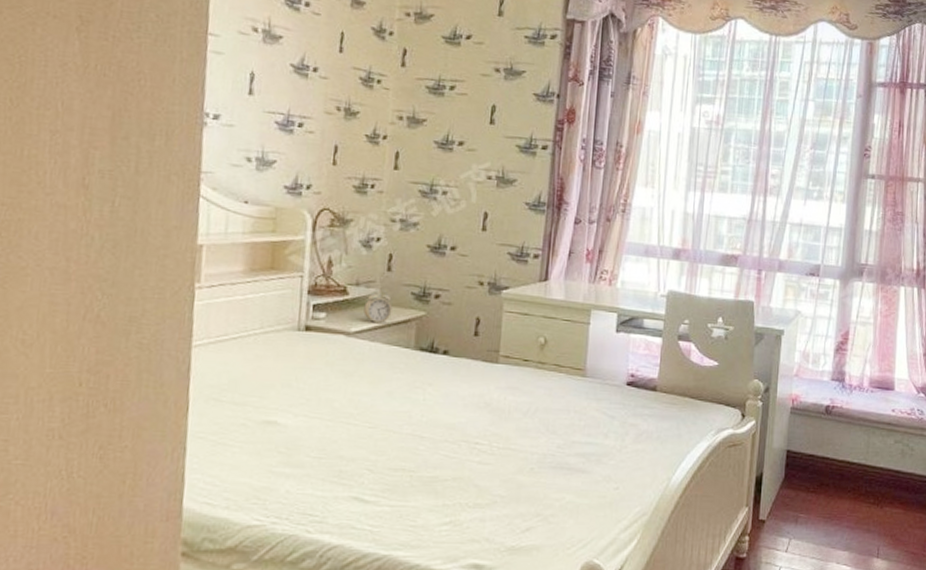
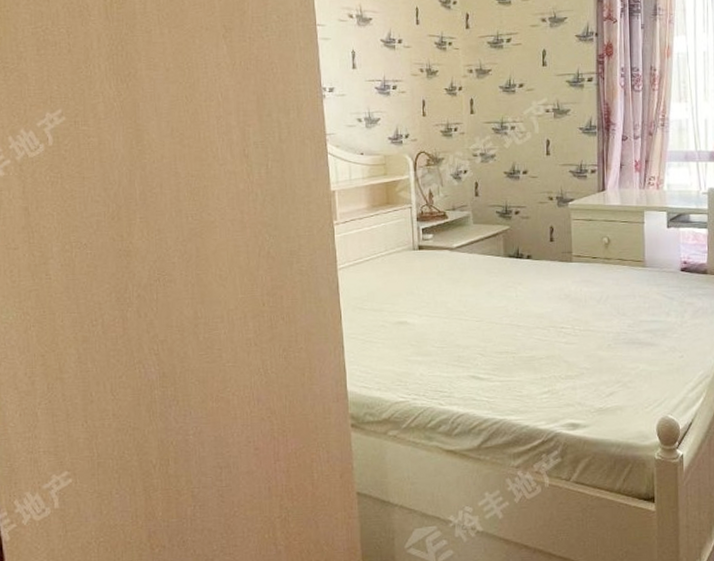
alarm clock: present [363,289,393,323] -> none [461,211,483,238]

